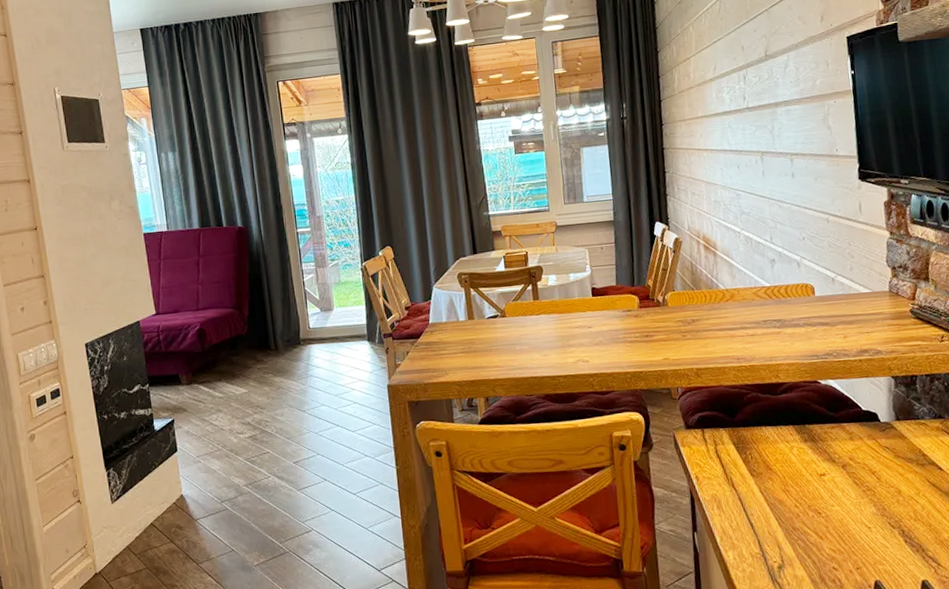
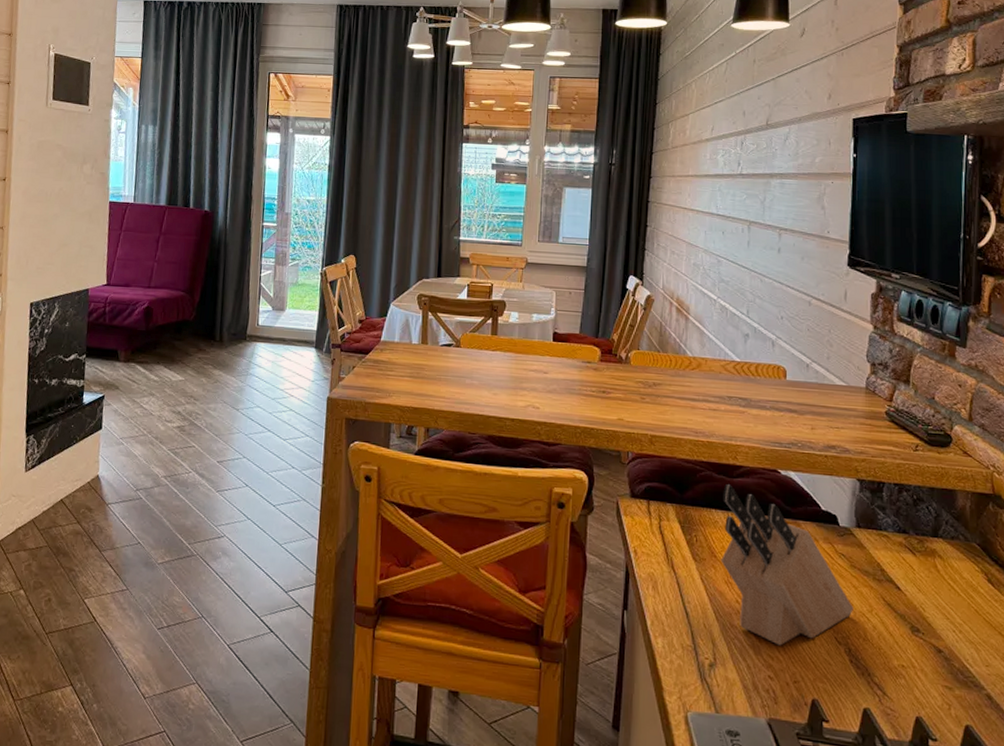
knife block: none [770,402,902,539] -> present [721,484,854,646]

